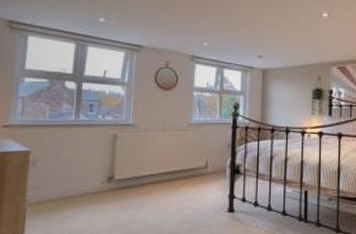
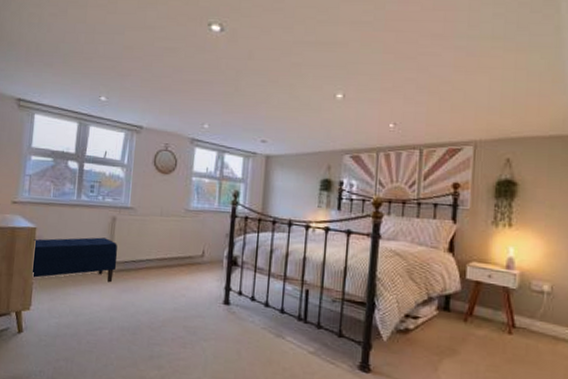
bench: none [26,156,120,203] -> present [33,237,118,283]

